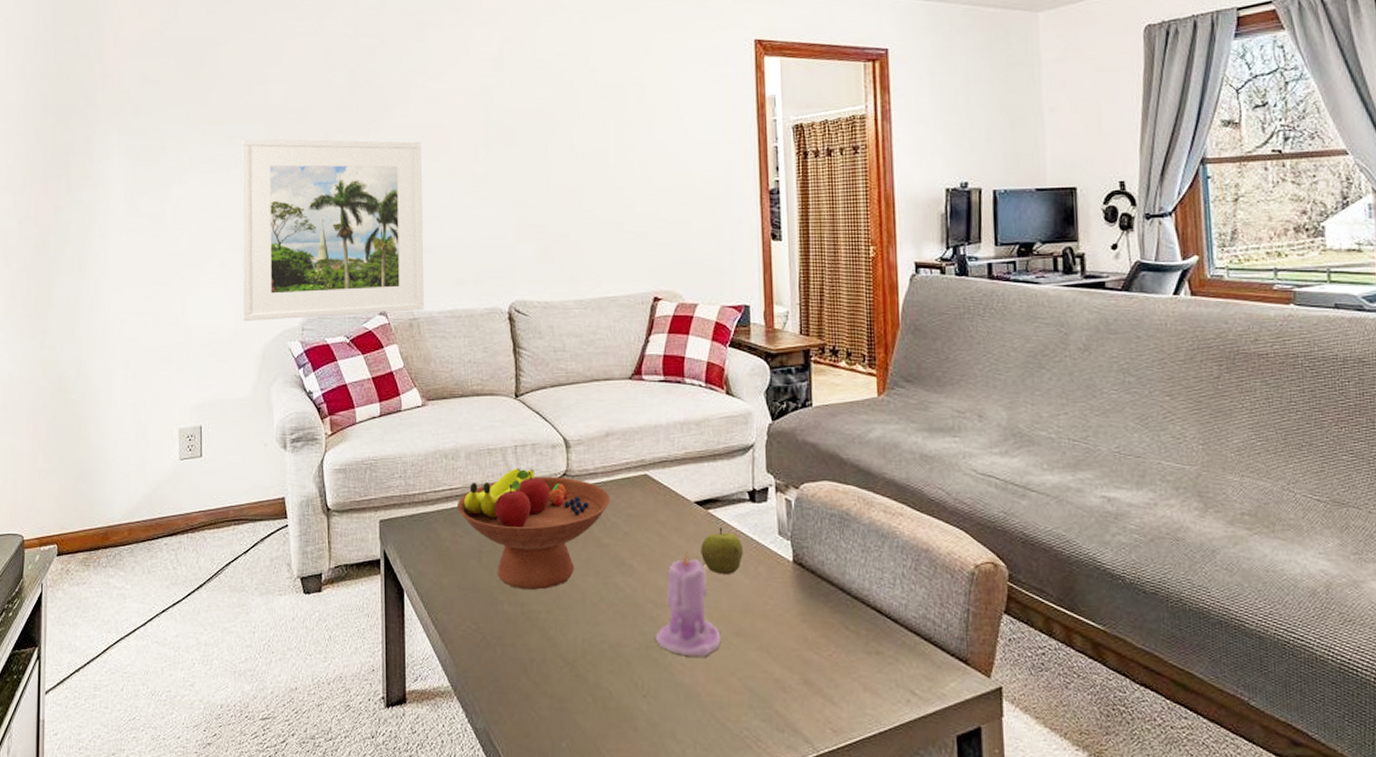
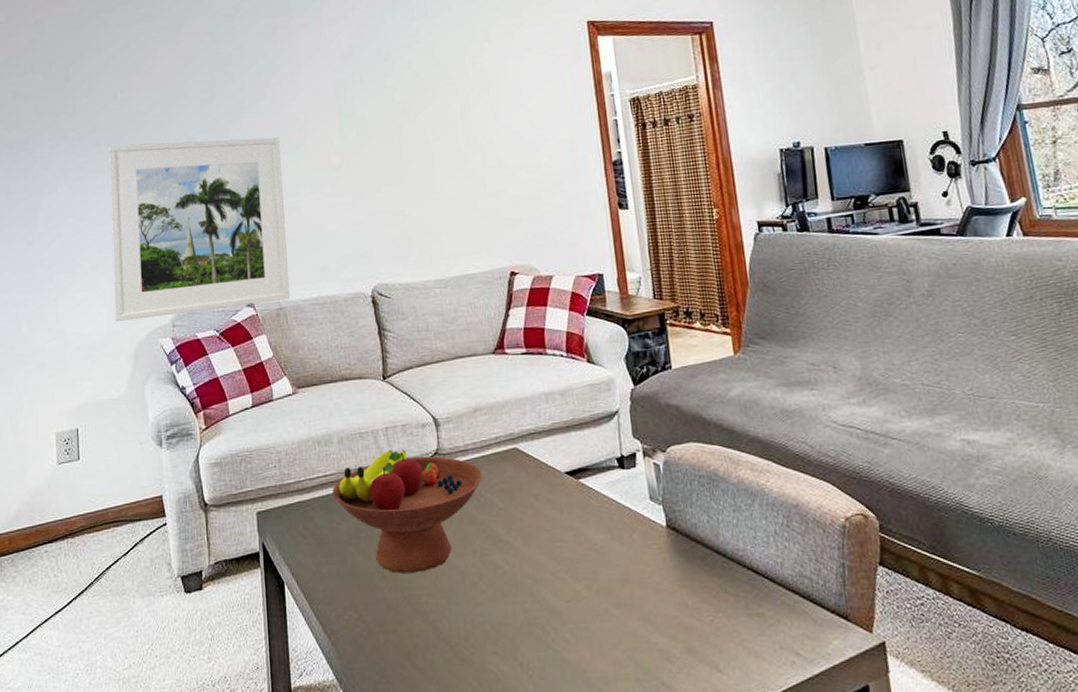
candle: present [655,551,721,657] -> none [536,523,602,632]
apple: present [701,527,743,574] -> none [574,496,617,544]

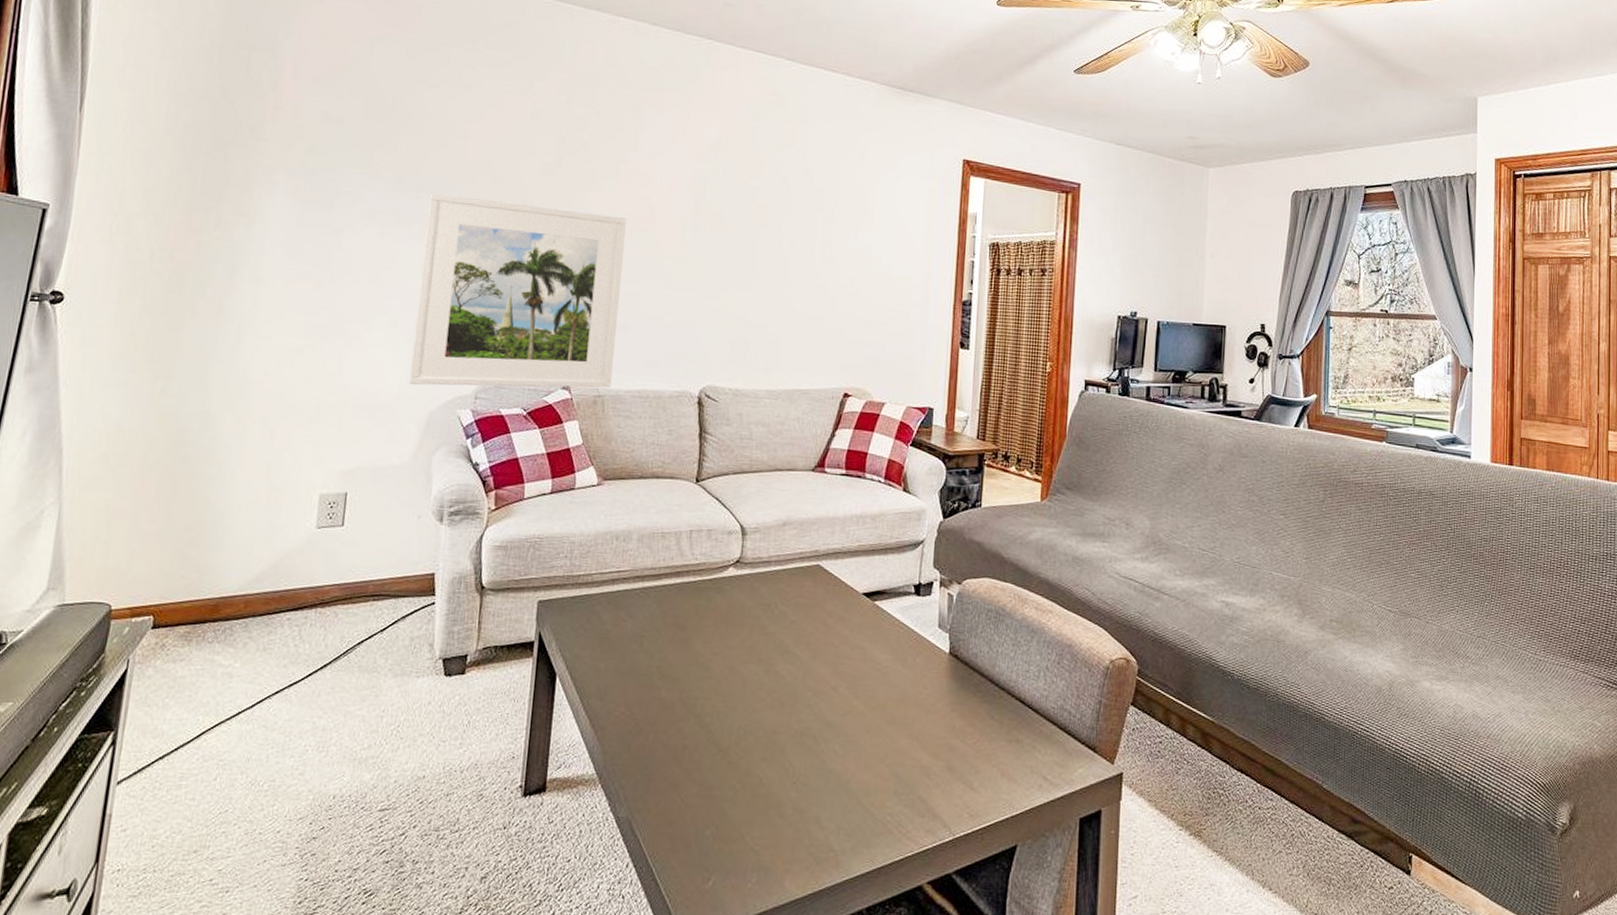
fruit bowl: present [332,450,483,574] -> none [622,552,782,676]

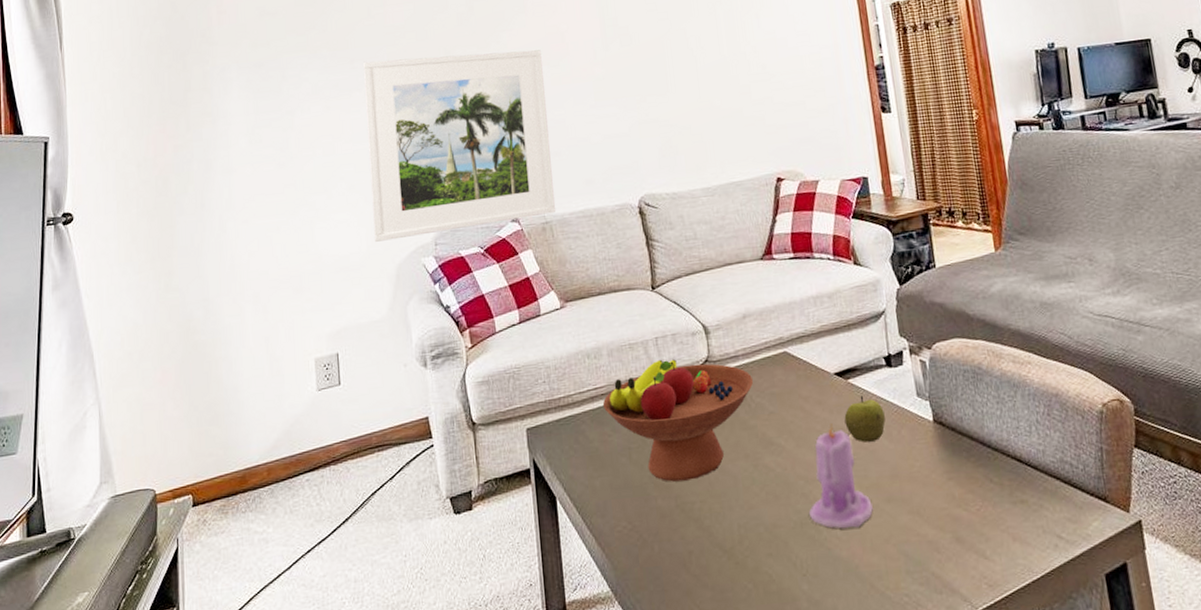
fruit bowl: none [622,552,782,676] -> present [602,359,754,482]
candle: none [810,641,874,745] -> present [808,423,873,529]
apple: none [863,619,904,664] -> present [844,395,885,443]

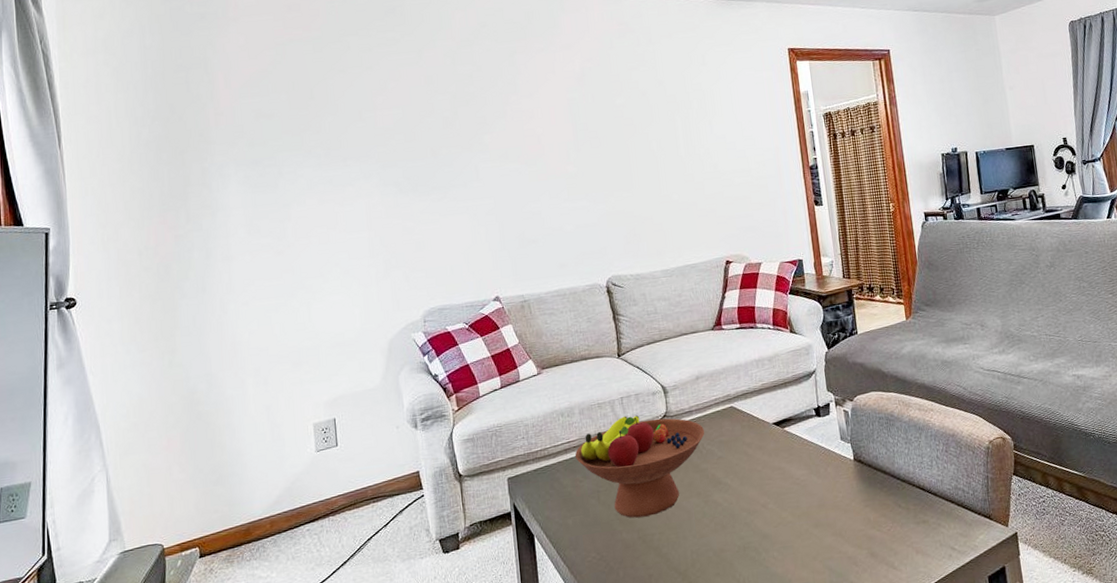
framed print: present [363,50,556,242] -> none [356,150,534,320]
candle: present [808,423,873,529] -> none [750,465,804,551]
apple: present [844,395,885,443] -> none [781,441,815,479]

